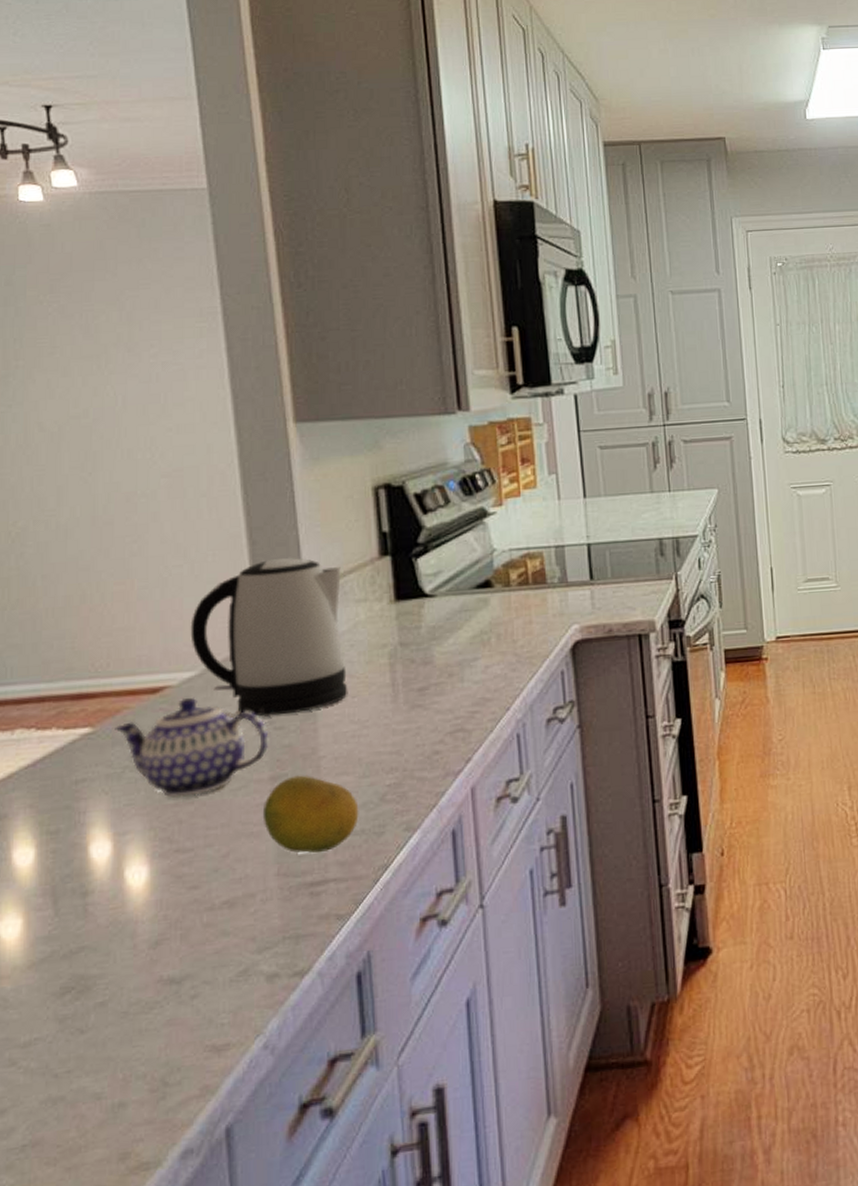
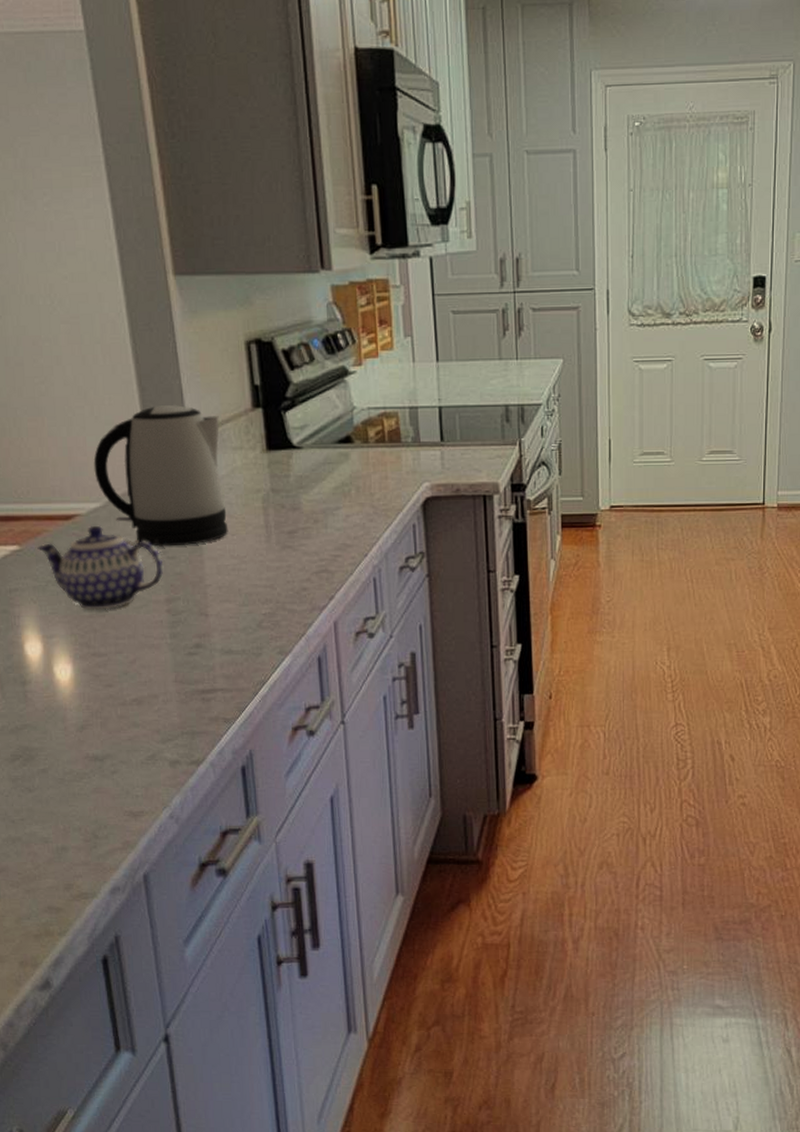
fruit: present [262,775,359,853] -> none [161,599,240,667]

